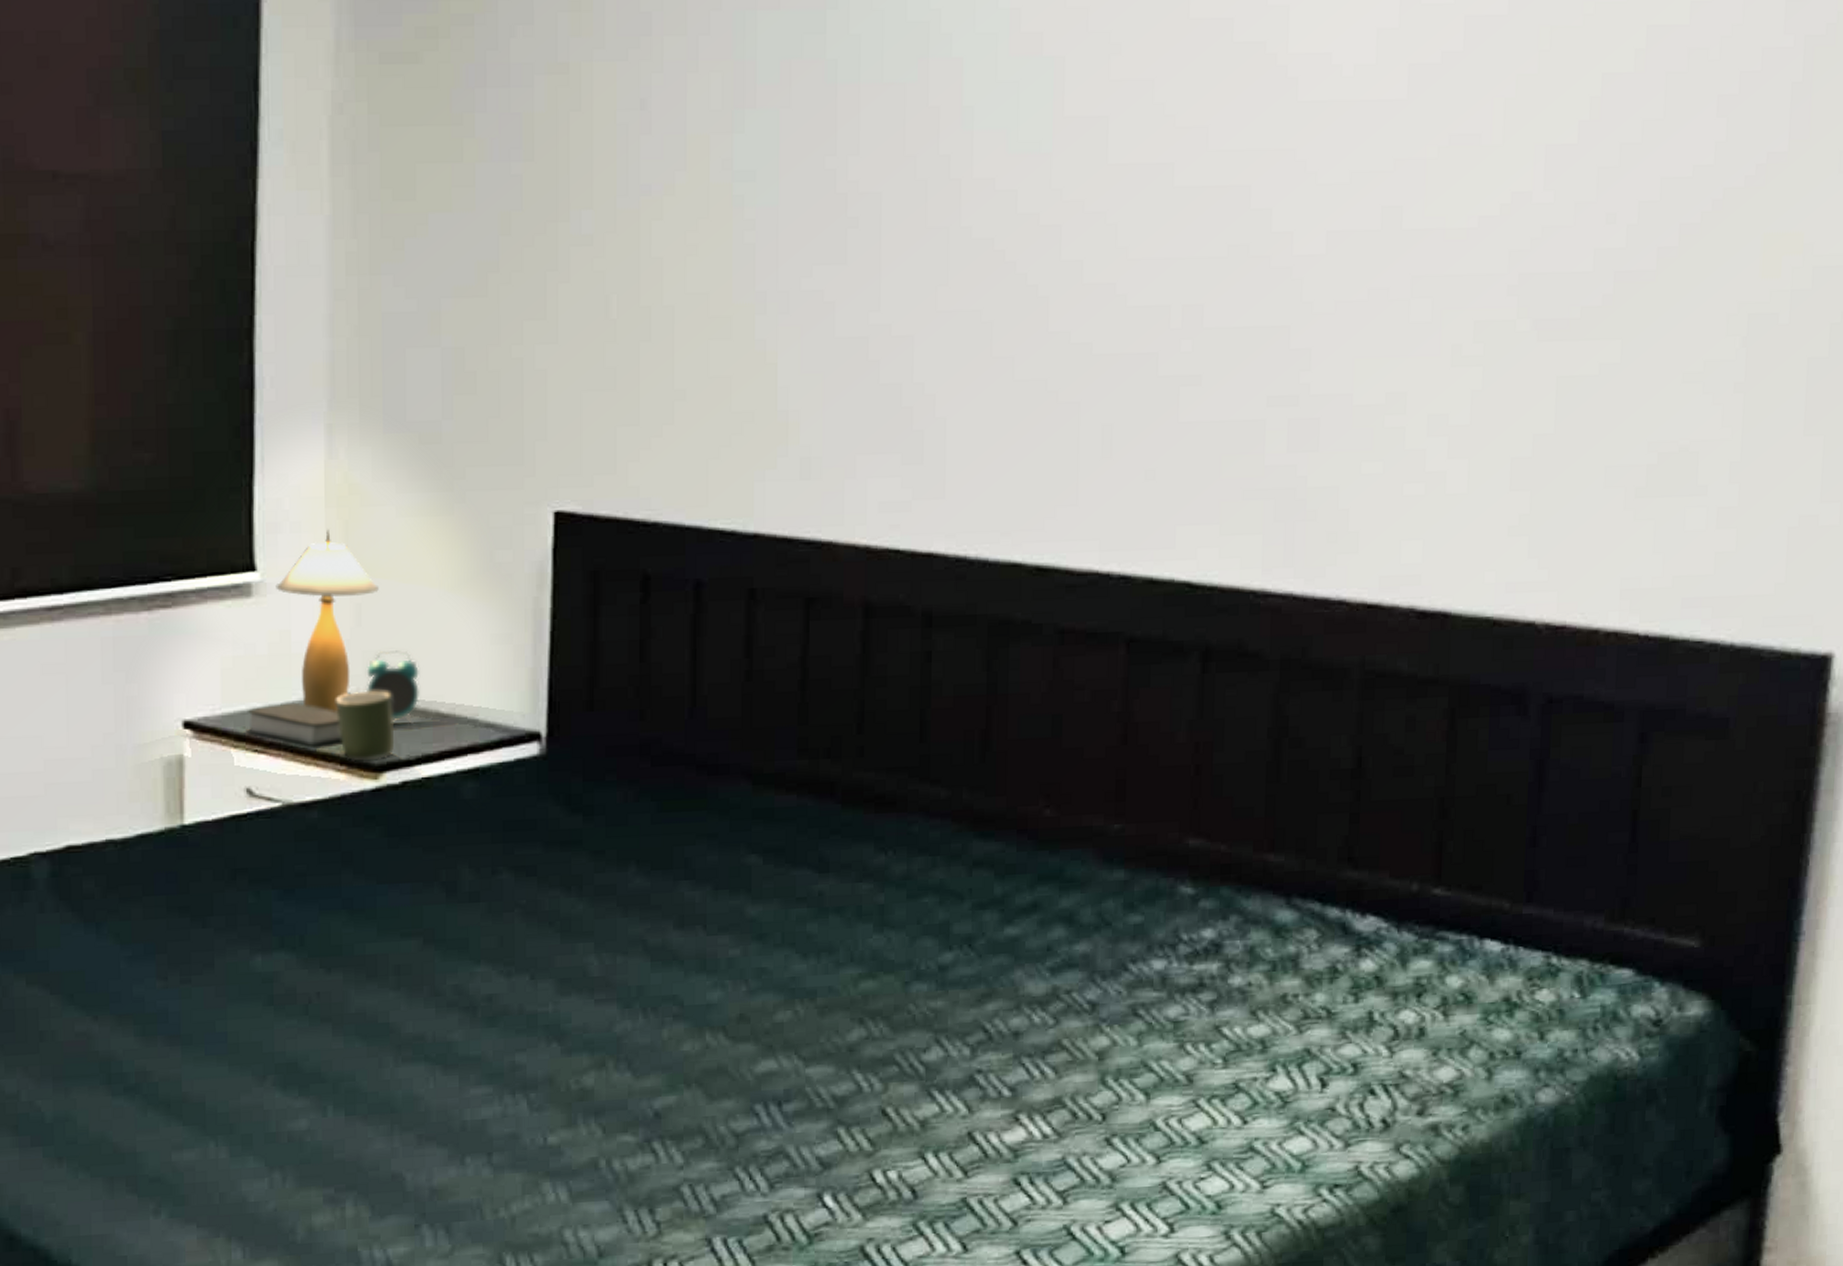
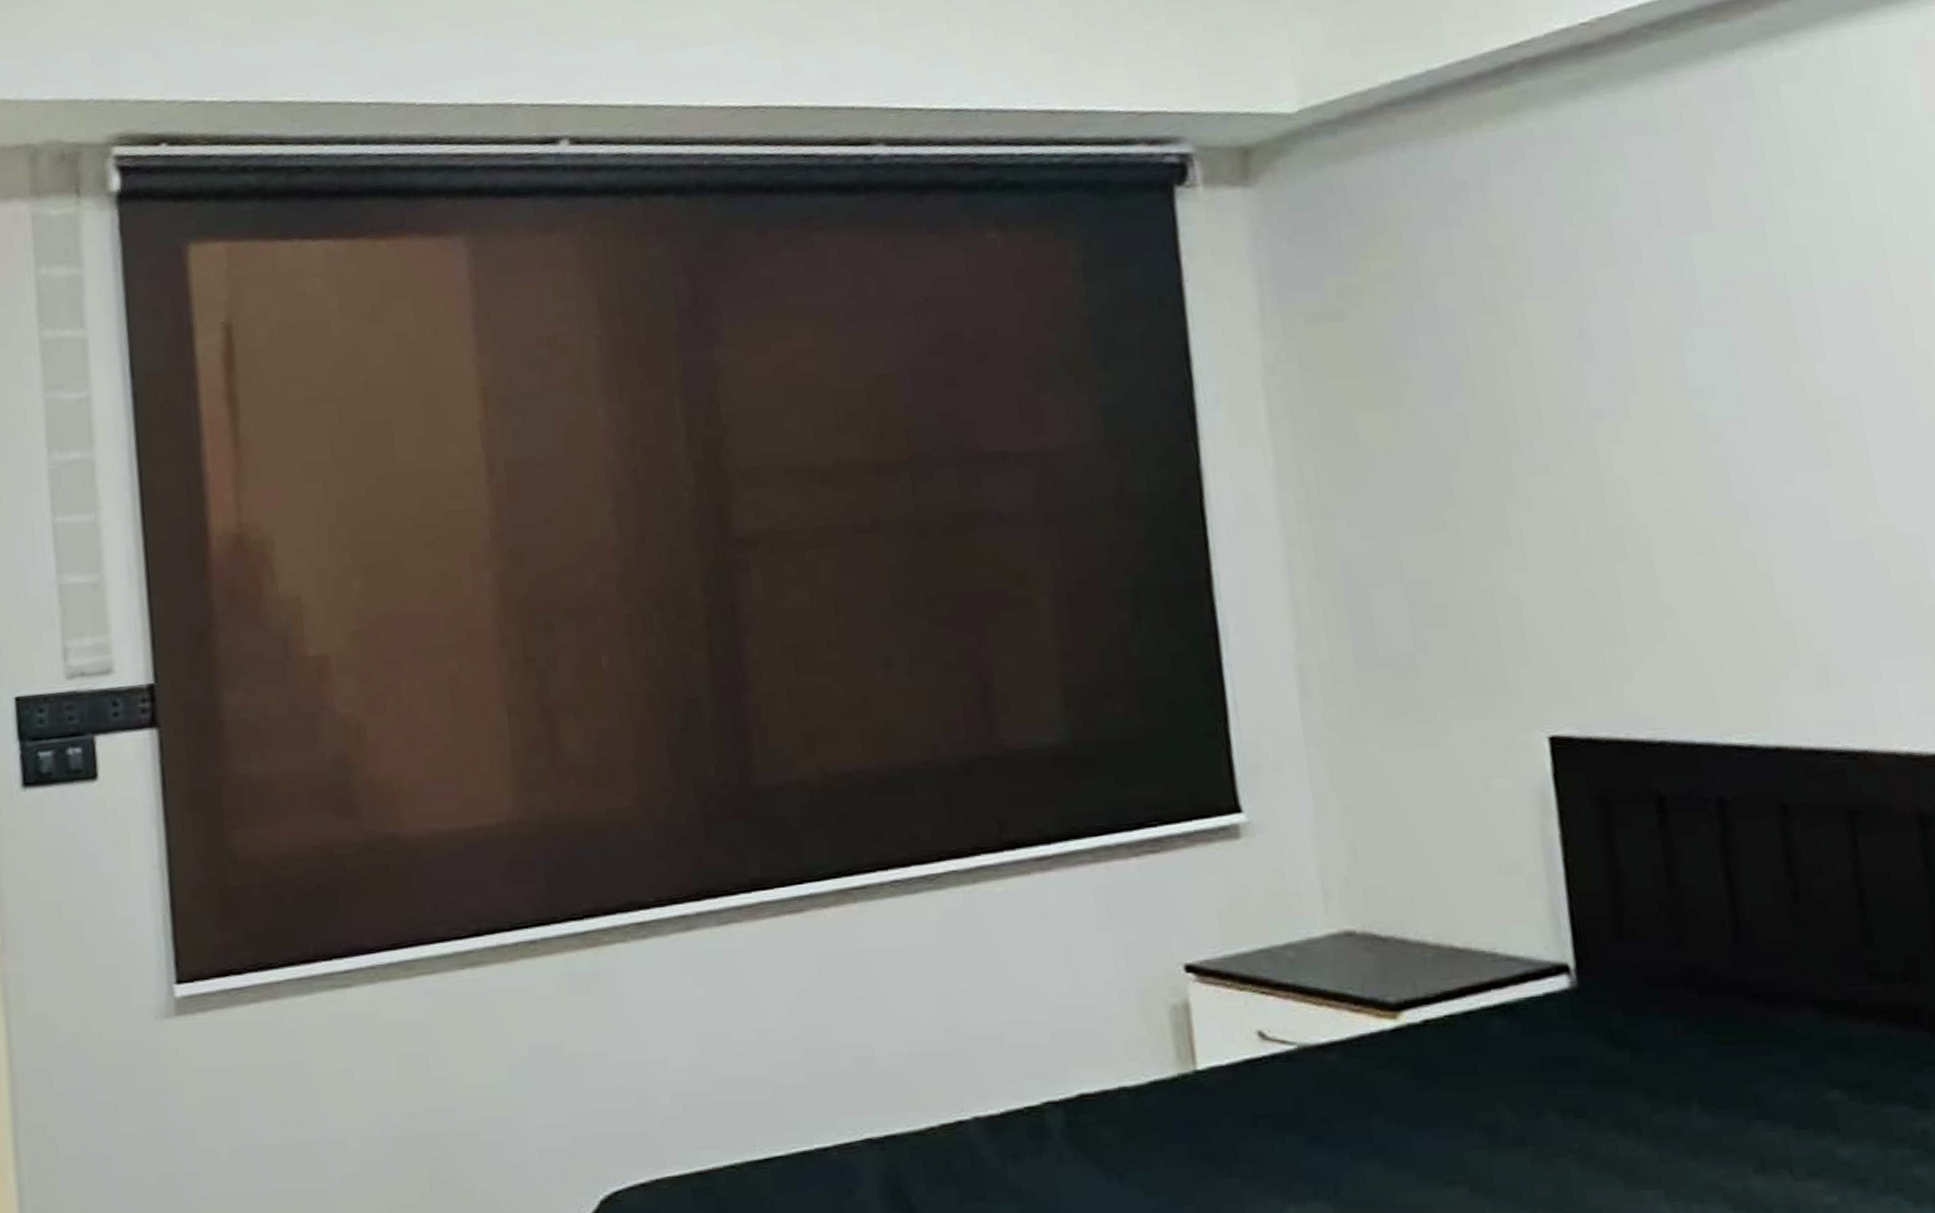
book: present [247,702,343,750] -> none [1249,942,1354,990]
table lamp: present [275,529,379,712] -> none [1264,767,1372,951]
mug: present [336,691,395,762] -> none [1341,927,1410,1001]
alarm clock: present [365,650,419,725] -> none [1369,885,1431,961]

